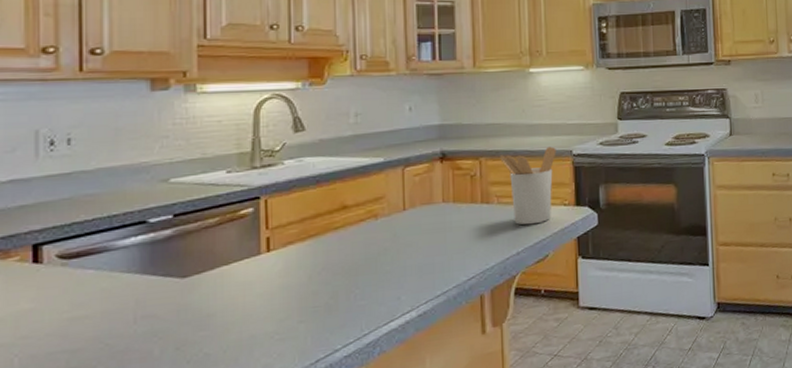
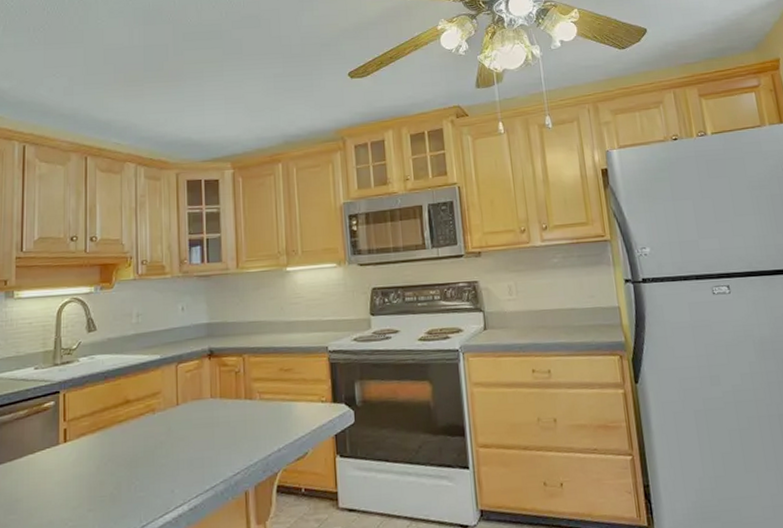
utensil holder: present [500,146,556,225] -> none [261,343,313,422]

